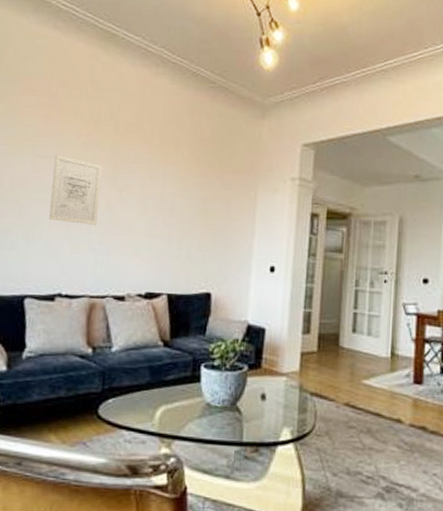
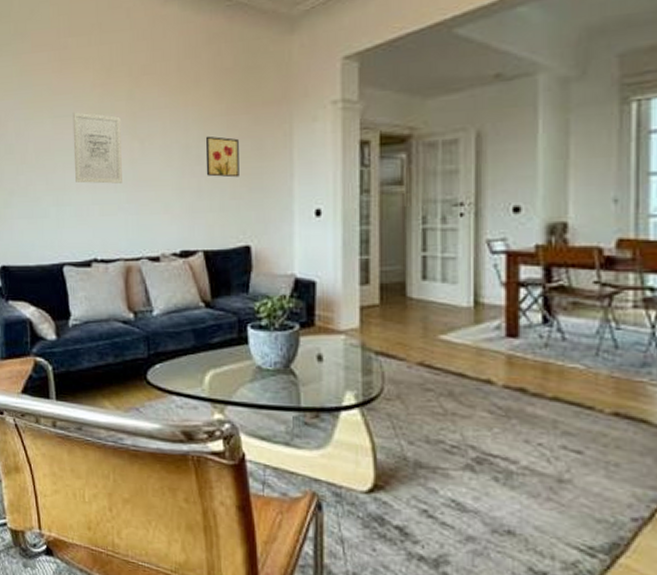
wall art: none [177,192,210,232] -> present [205,136,239,178]

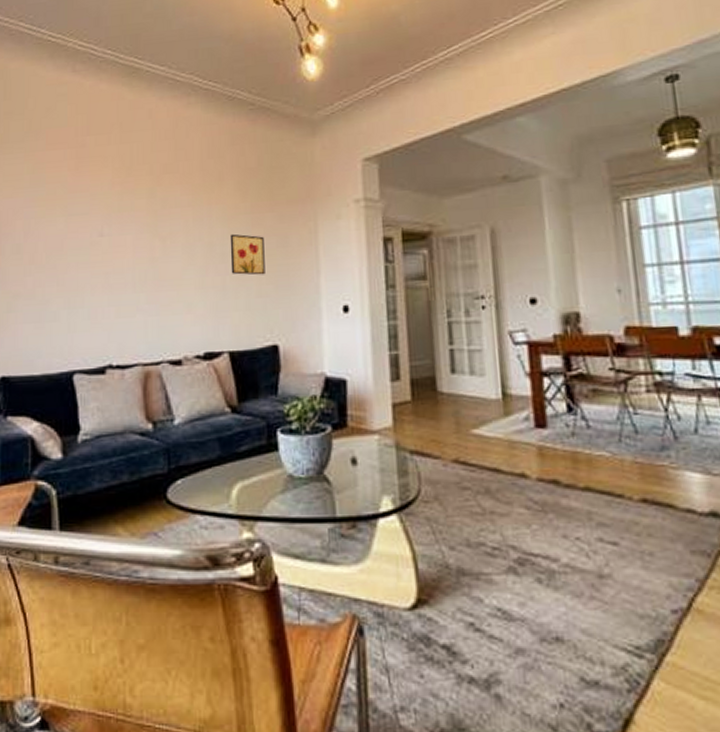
wall art: present [72,112,122,184] -> none [88,210,142,284]

